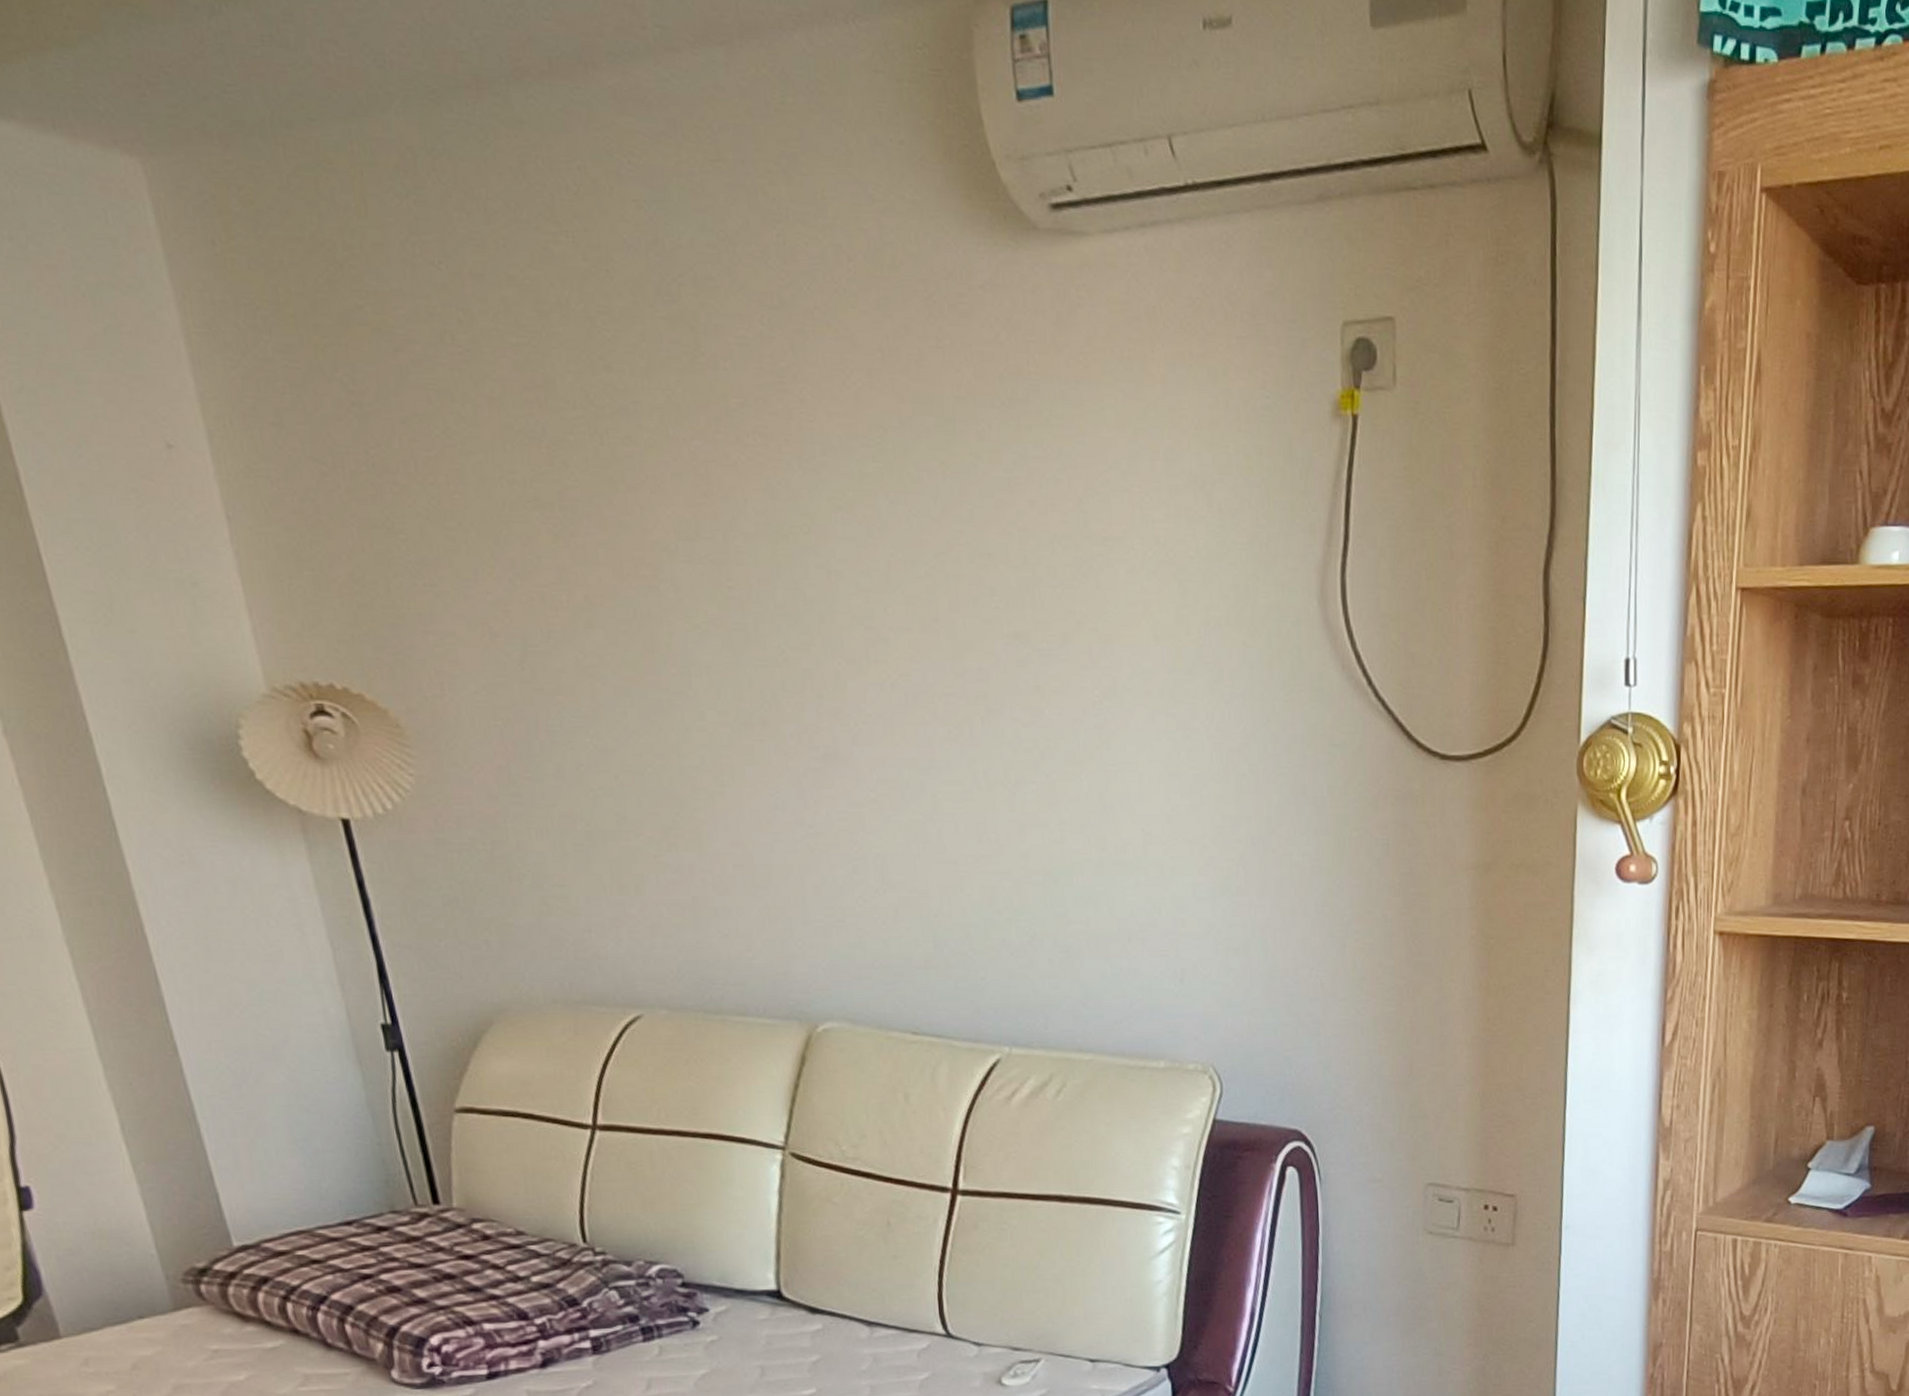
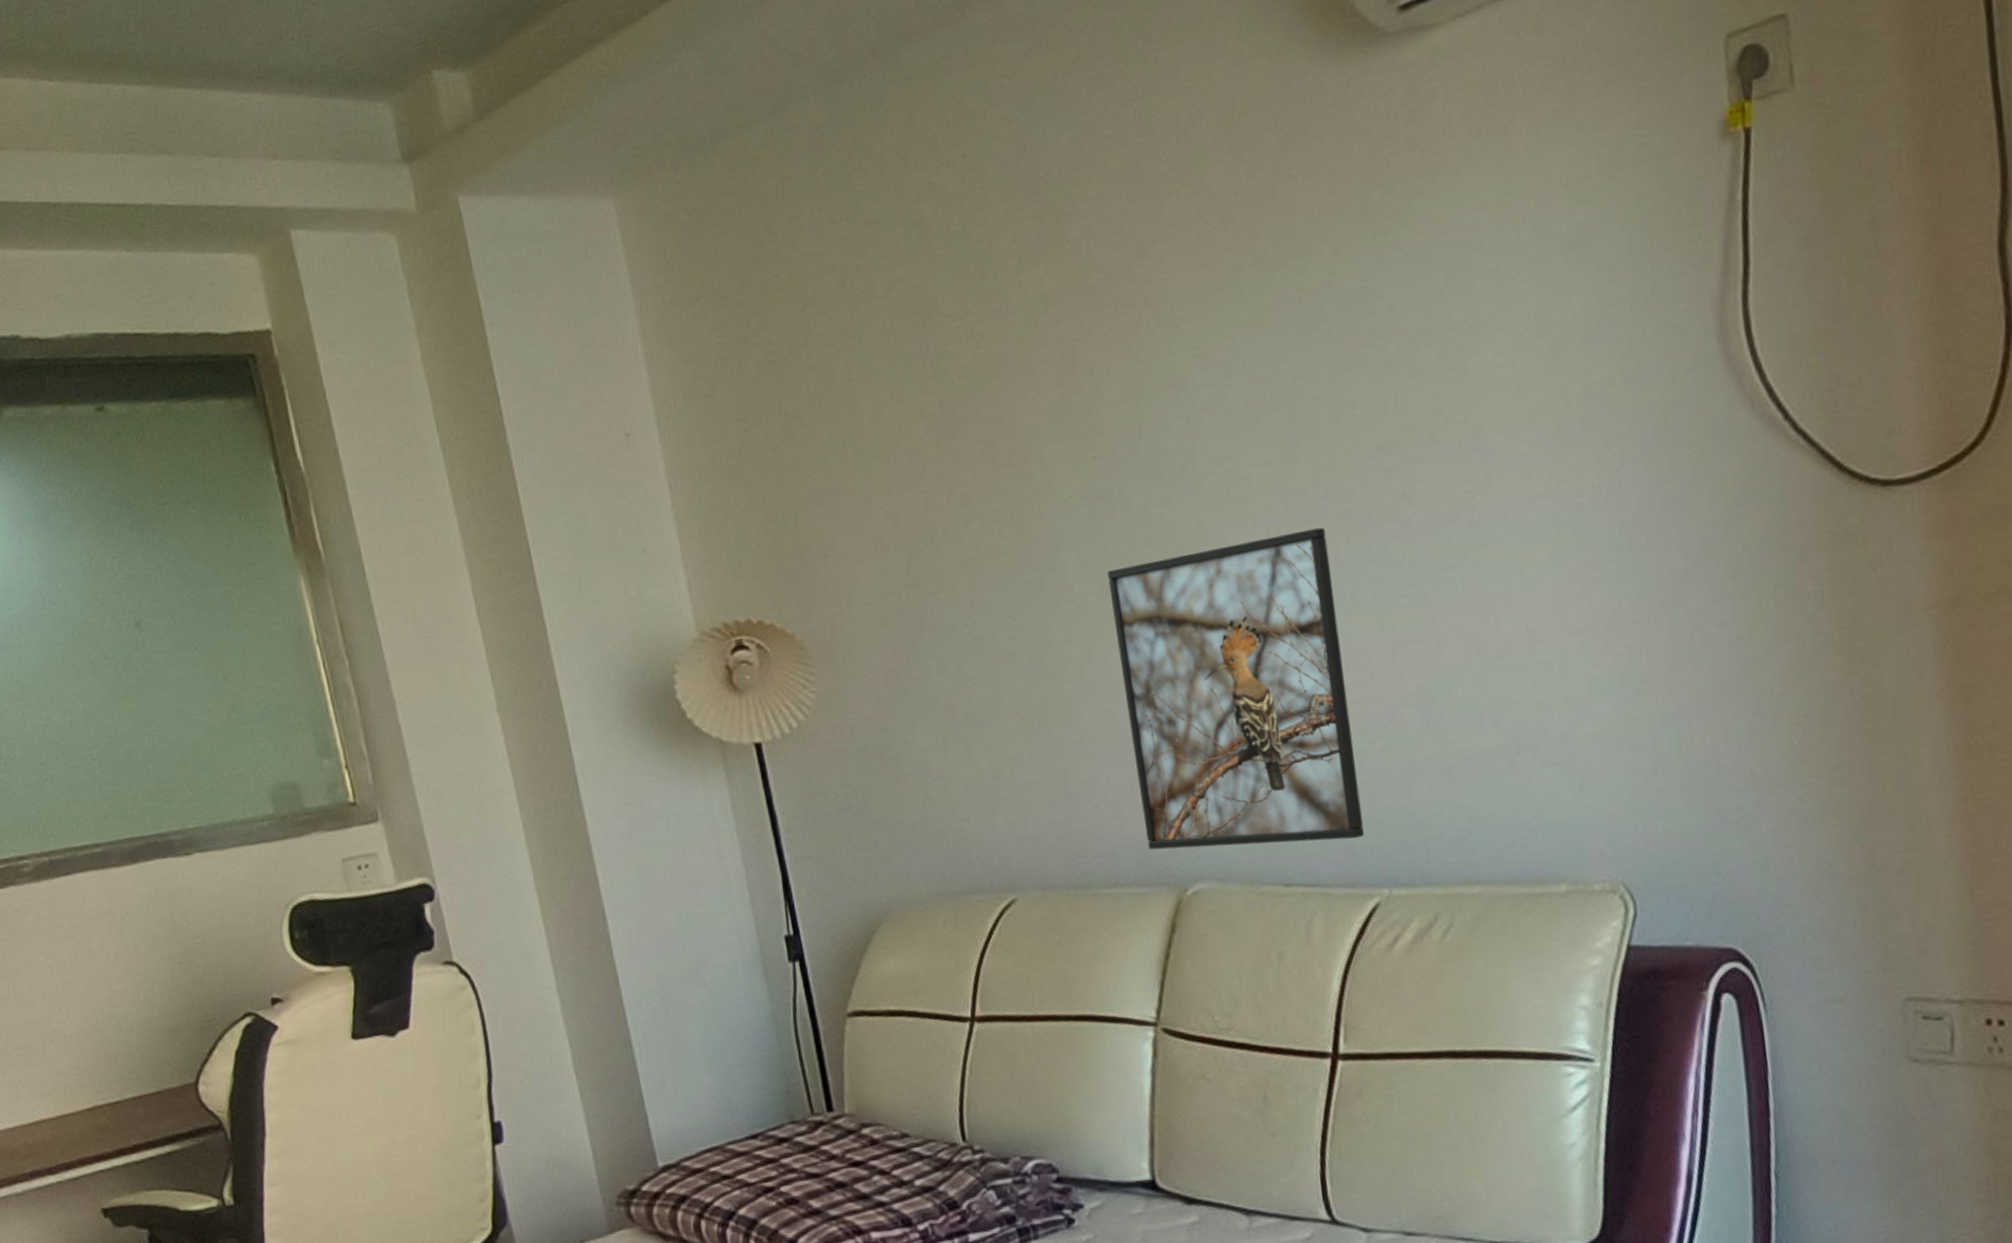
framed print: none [742,702,988,999] -> present [1107,527,1364,850]

